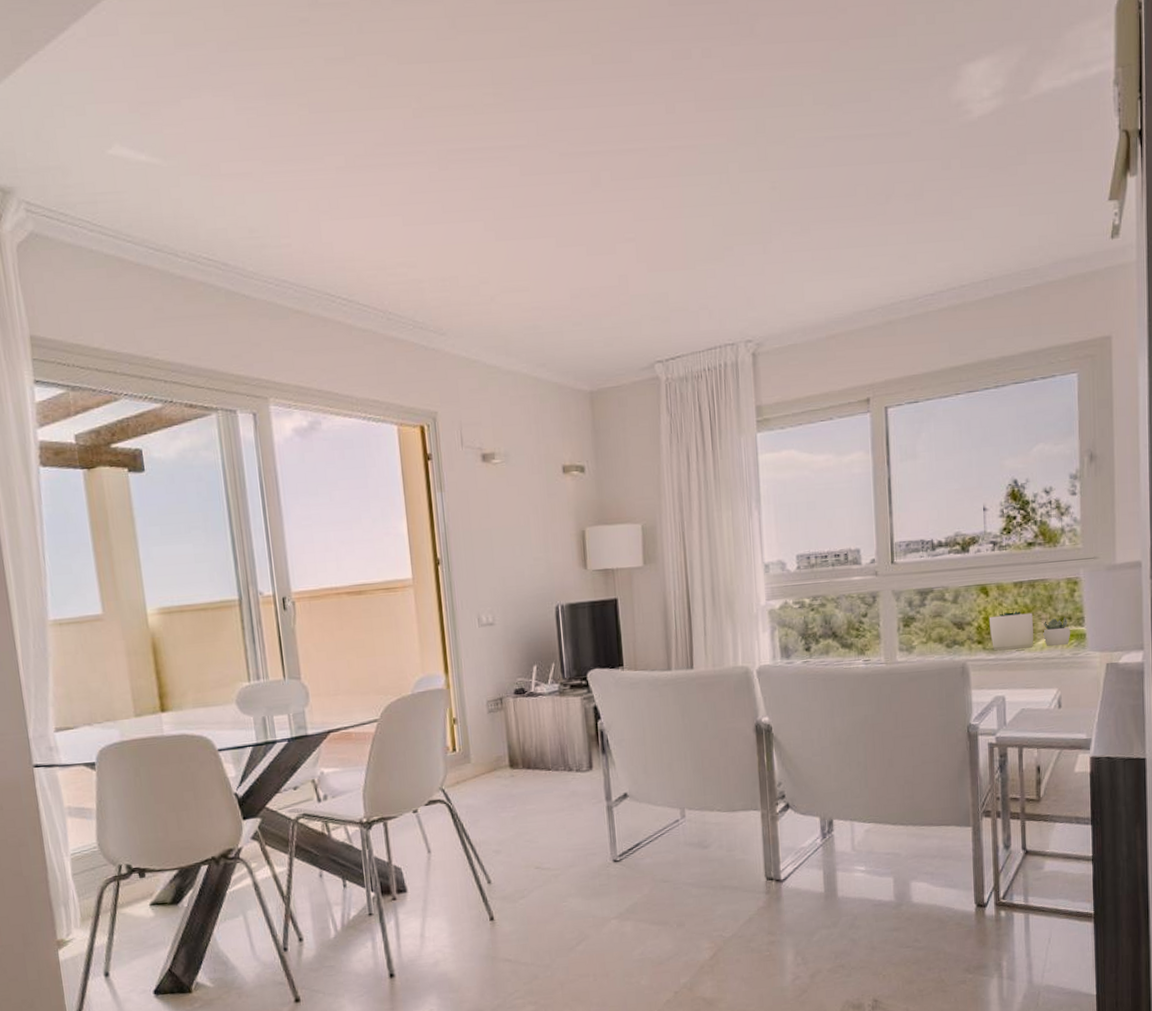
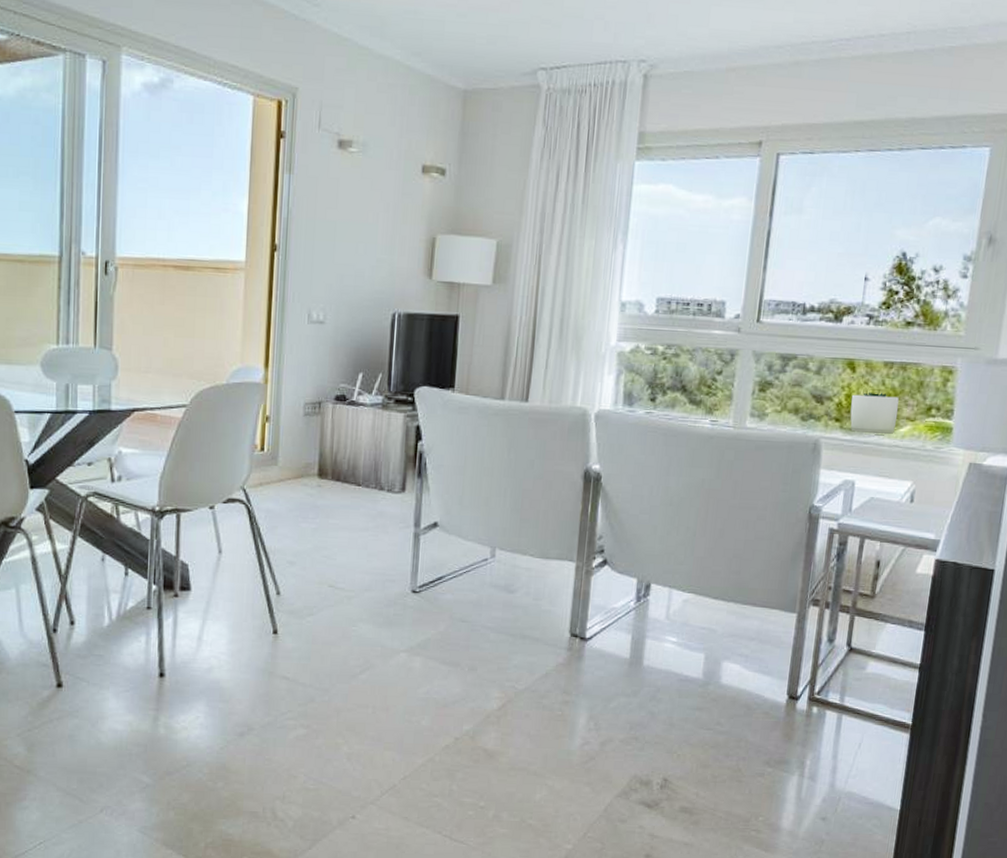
succulent plant: present [1042,618,1071,647] -> none [905,406,937,437]

